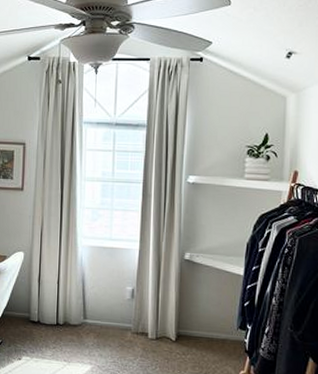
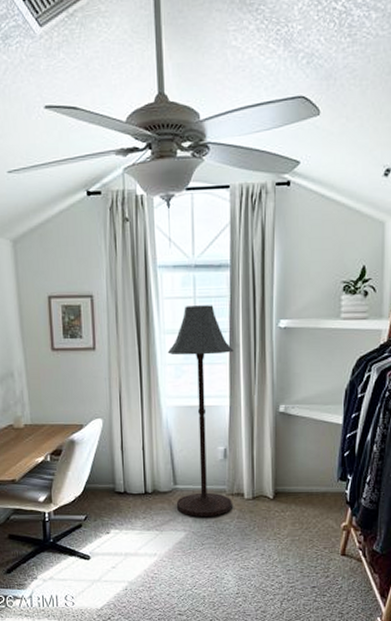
floor lamp: none [84,158,146,353] -> present [167,305,234,516]

